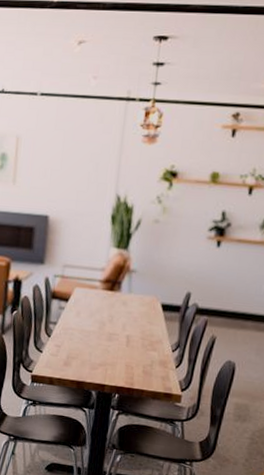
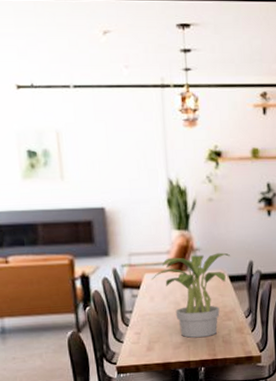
potted plant: none [81,275,167,364] -> present [152,252,230,338]

